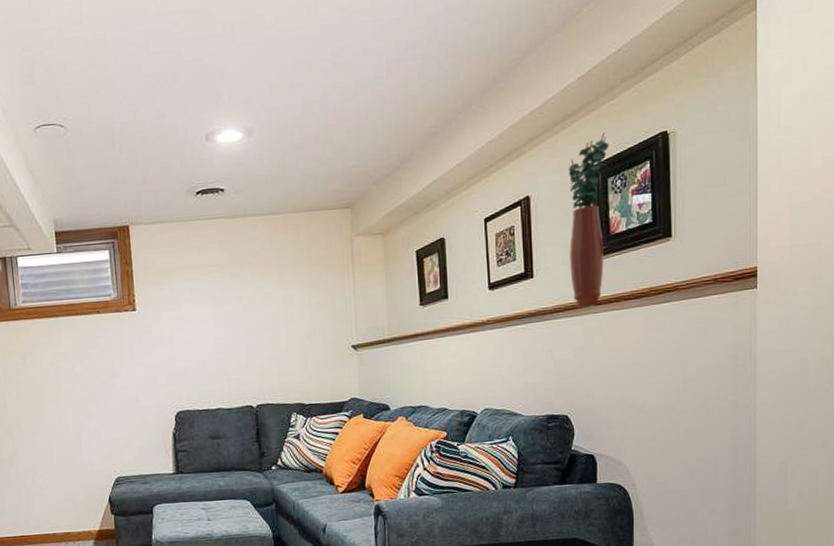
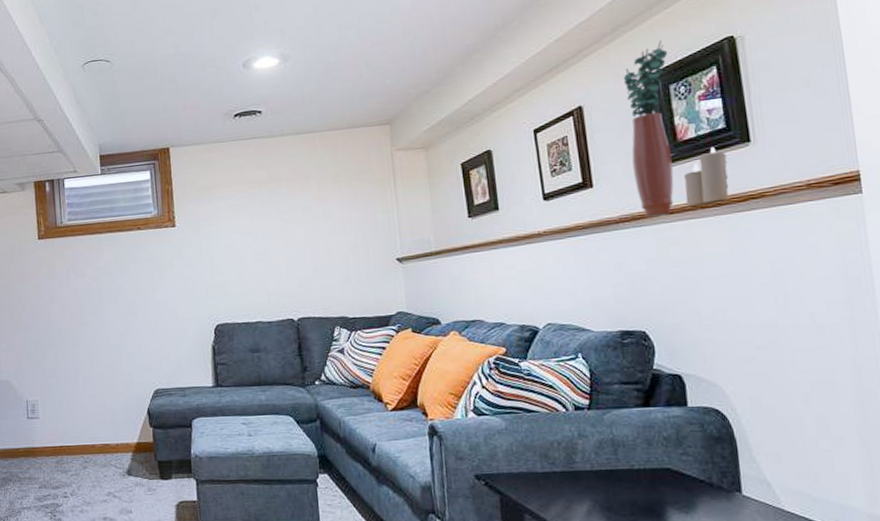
candle: none [612,241,651,299] -> present [683,147,729,208]

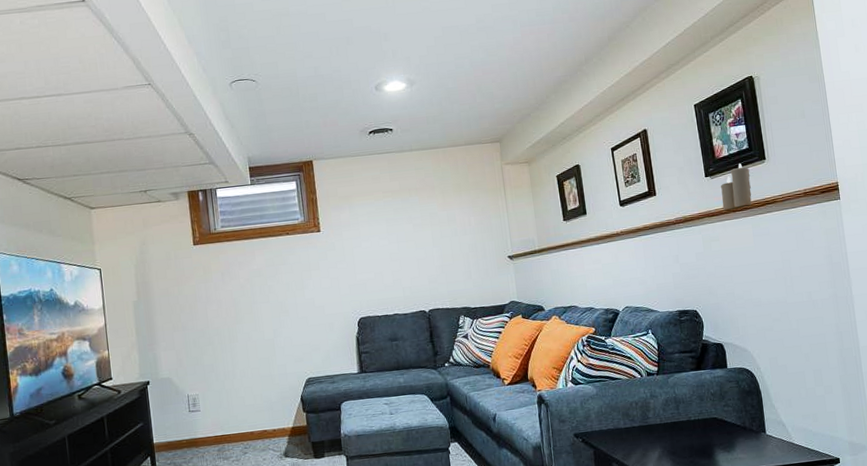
vase: present [623,40,674,218] -> none [675,78,714,220]

